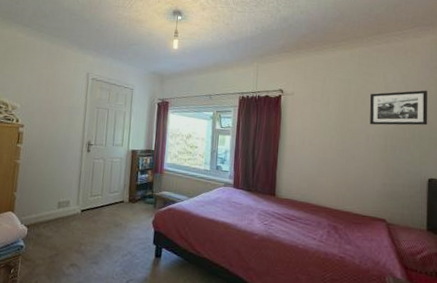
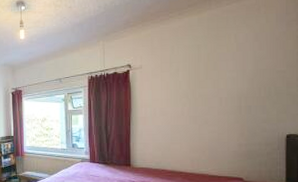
picture frame: present [370,90,428,126] -> none [222,45,285,88]

